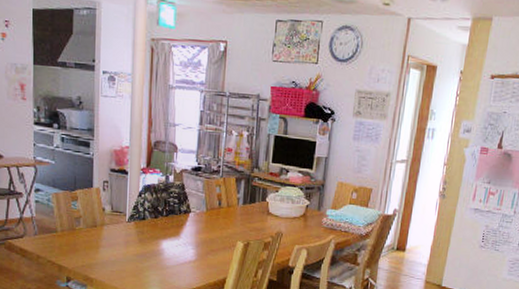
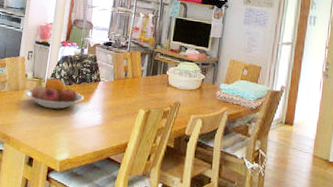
fruit bowl: none [104,210,173,246] -> present [25,77,84,109]

